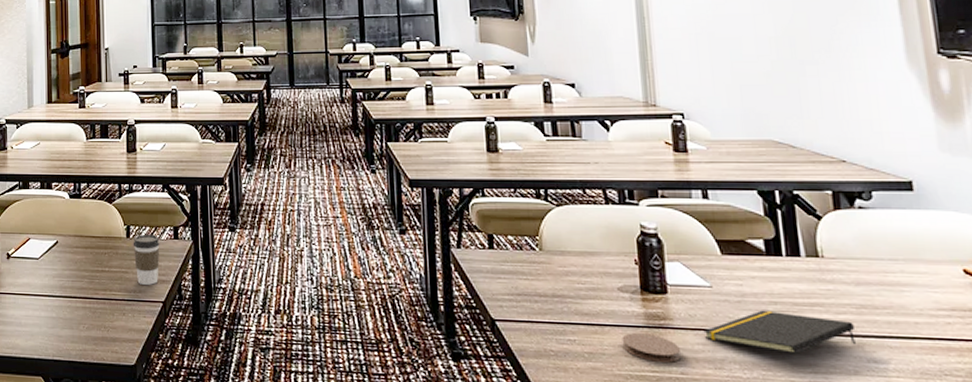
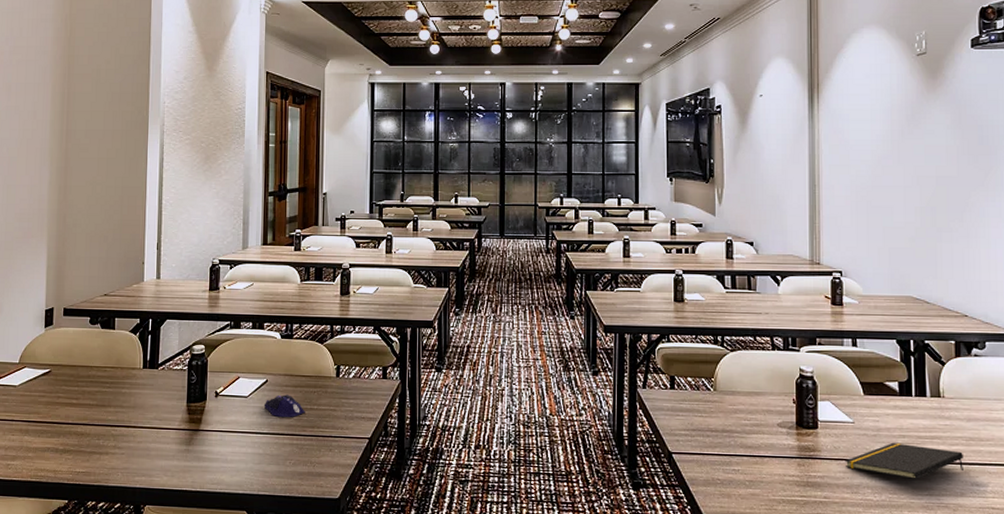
computer mouse: none [55,256,97,280] -> present [263,394,305,418]
coffee cup: present [133,234,160,285] -> none [342,373,369,422]
coaster: present [622,333,681,363] -> none [778,463,825,488]

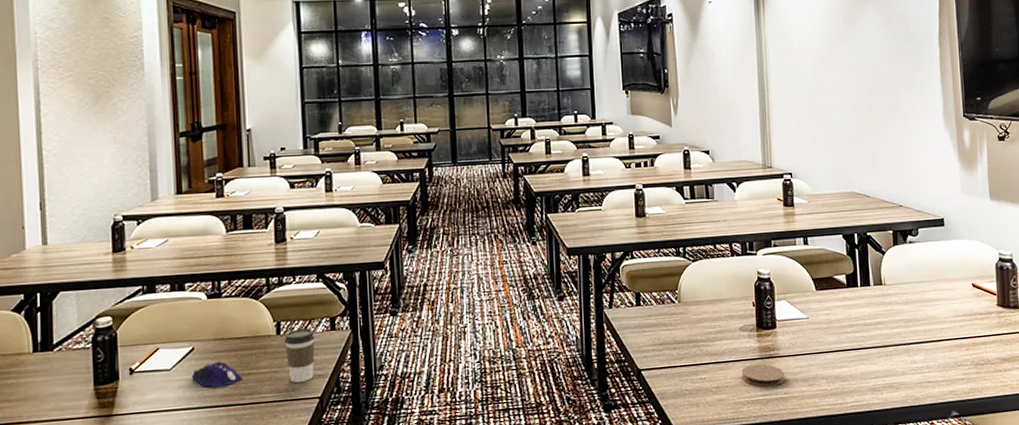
coffee cup: none [342,373,369,422] -> present [284,327,315,383]
coaster: none [778,463,825,488] -> present [741,364,785,387]
notepad: present [845,442,963,479] -> none [801,332,904,365]

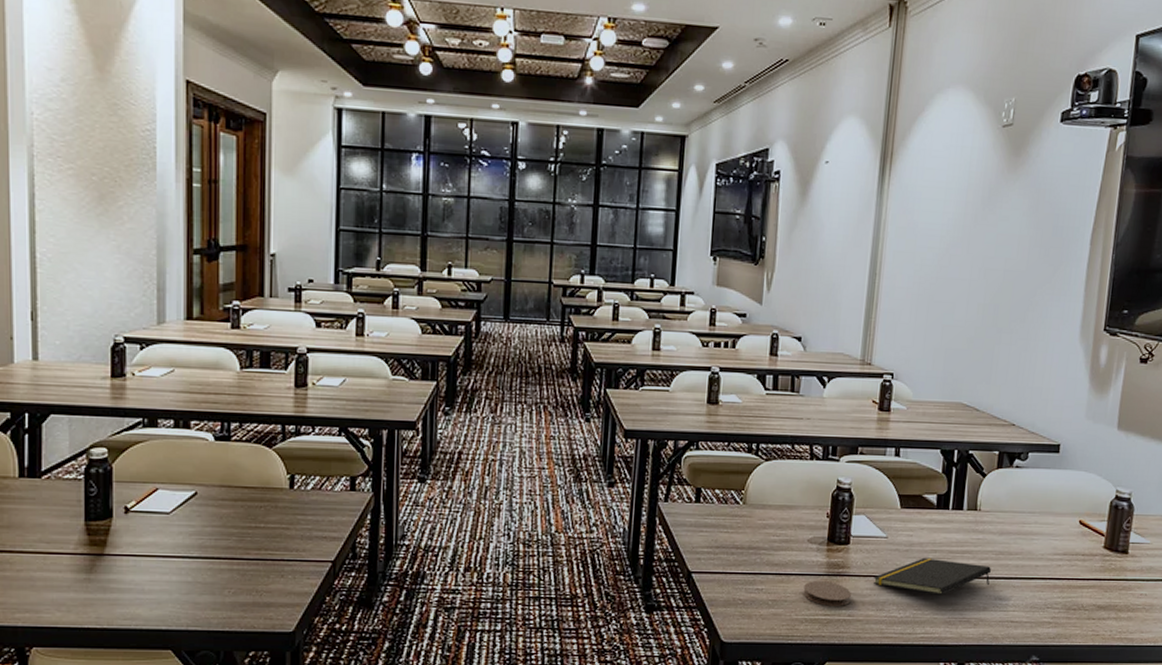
computer mouse: present [191,361,242,388] -> none [192,510,249,539]
coffee cup: present [284,327,315,383] -> none [297,484,332,543]
notepad: none [801,332,904,365] -> present [873,557,991,595]

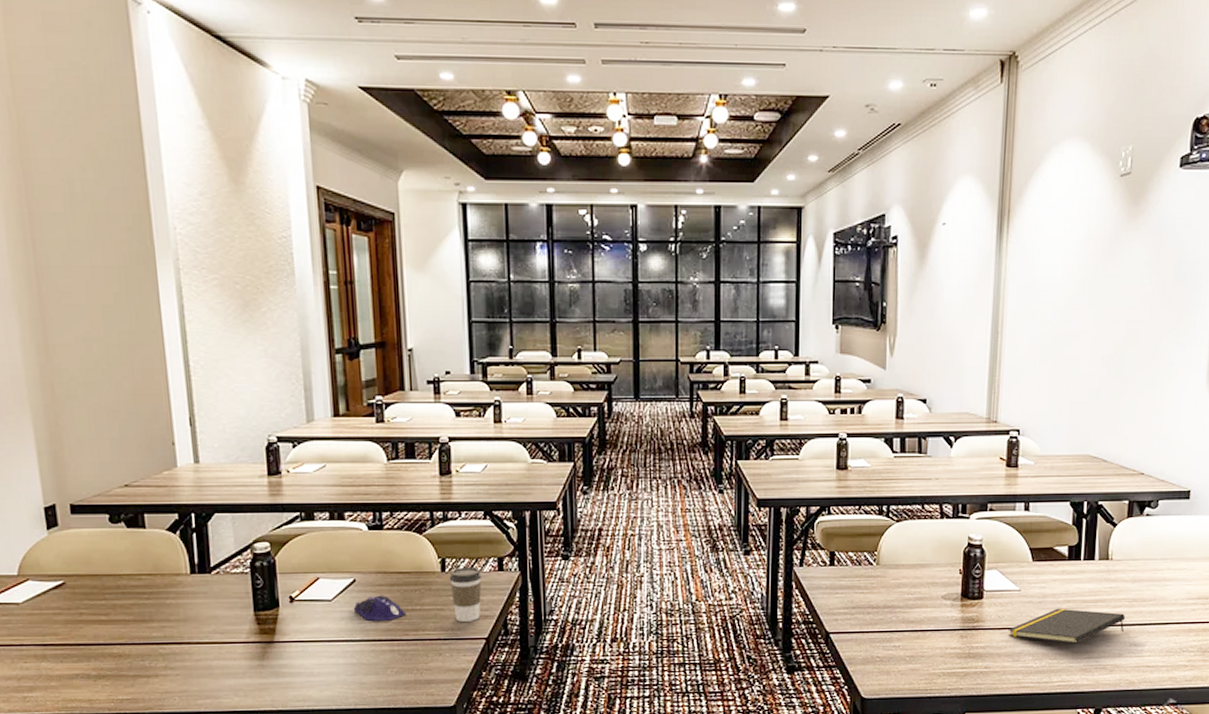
computer mouse: none [192,510,249,539] -> present [353,595,406,622]
coffee cup: none [297,484,332,543] -> present [449,566,482,622]
coaster: present [803,581,851,606] -> none [939,635,987,659]

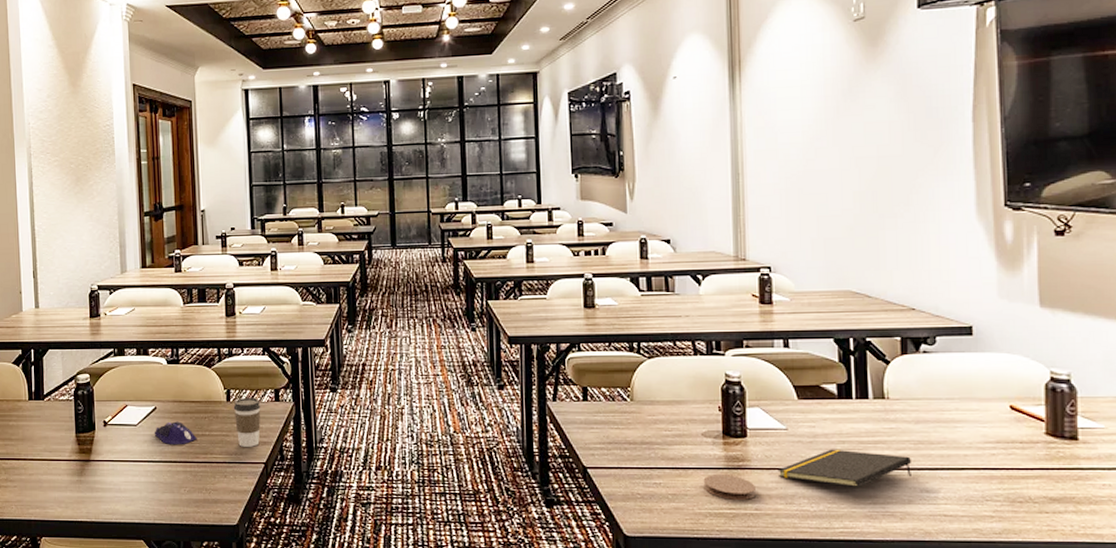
coaster: none [939,635,987,659] -> present [703,475,756,500]

